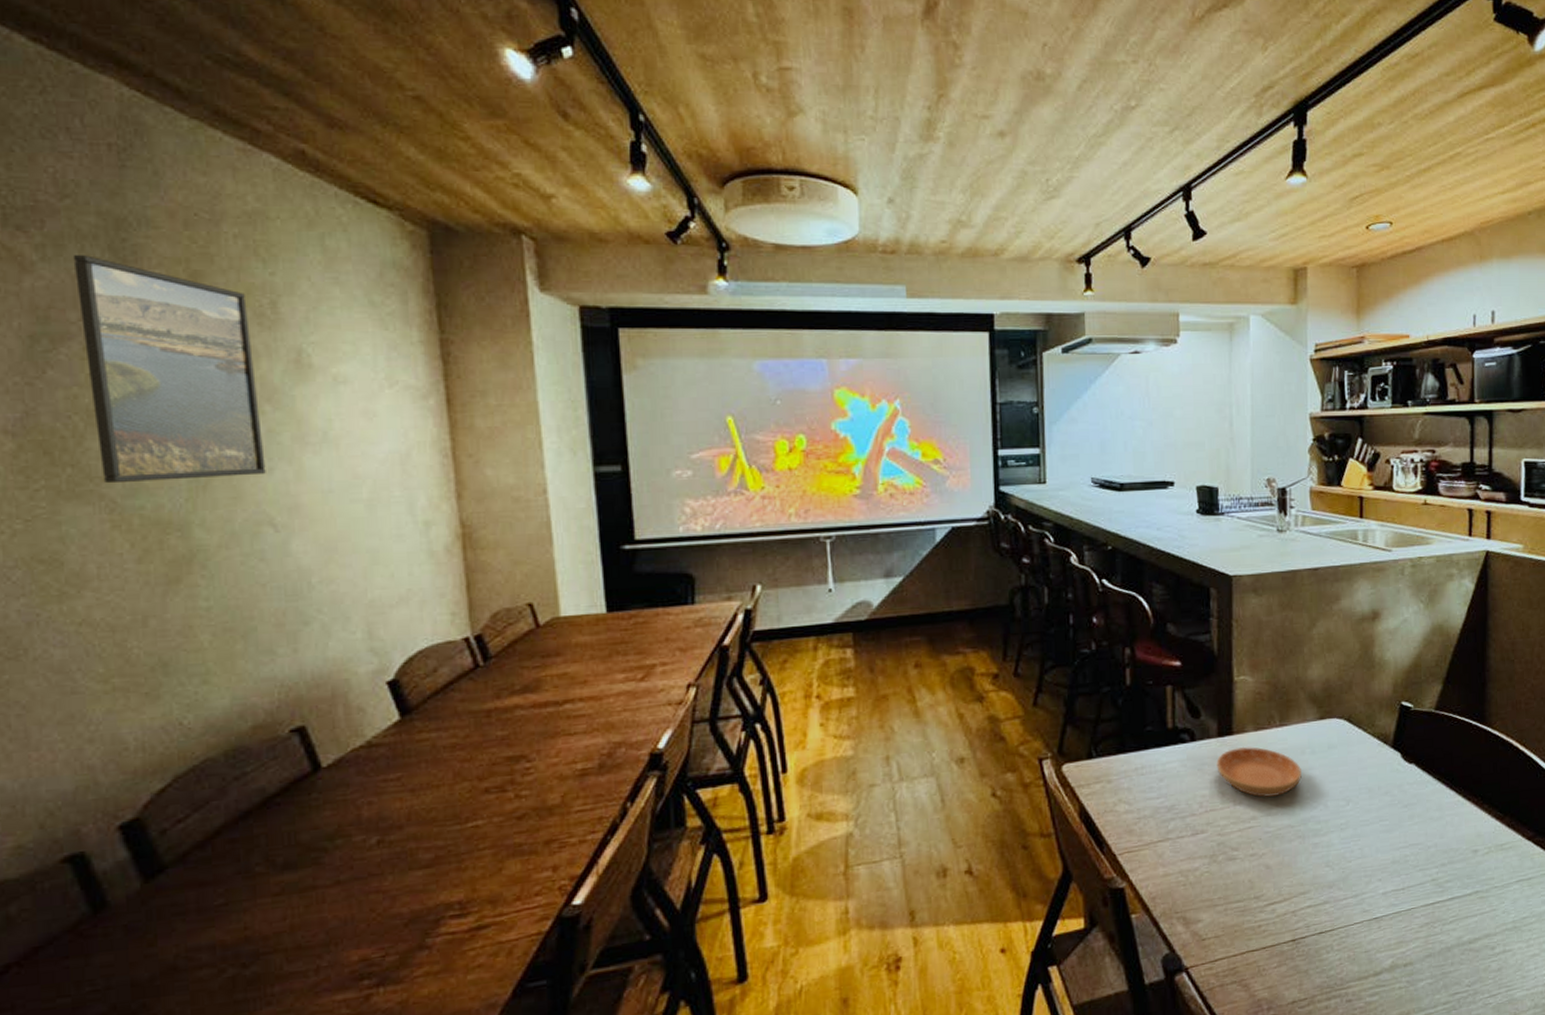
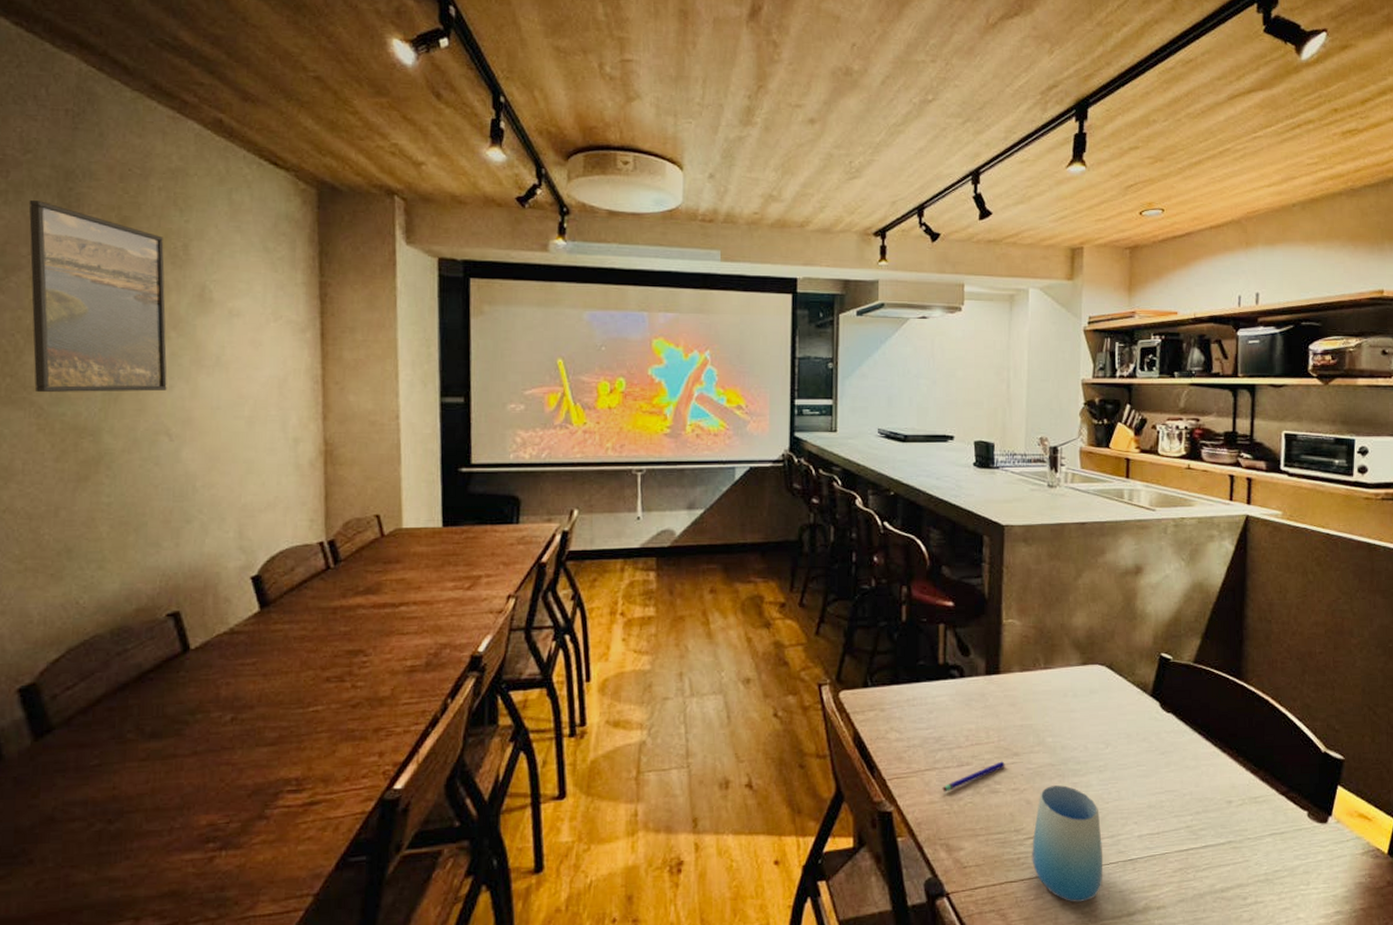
pen: none [1176,826,1242,864] -> present [942,761,1005,792]
saucer: present [1216,746,1302,798] -> none [983,685,1063,735]
cup: none [1273,846,1348,967] -> present [1032,785,1103,903]

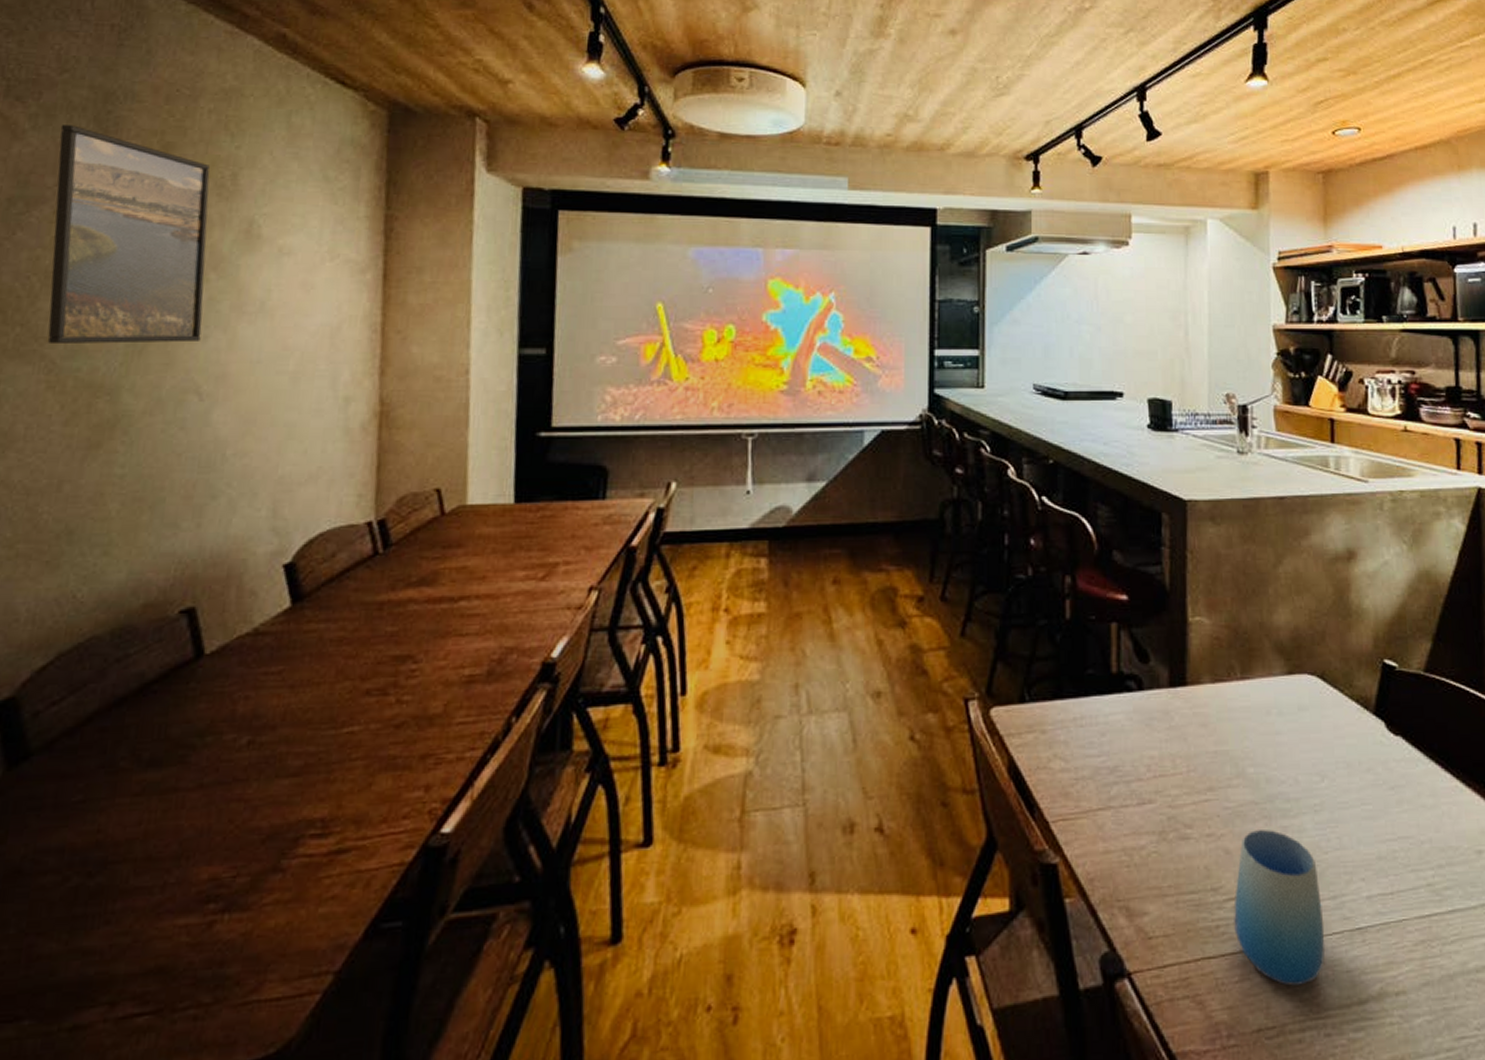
pen: present [942,761,1005,792] -> none [1119,798,1197,839]

